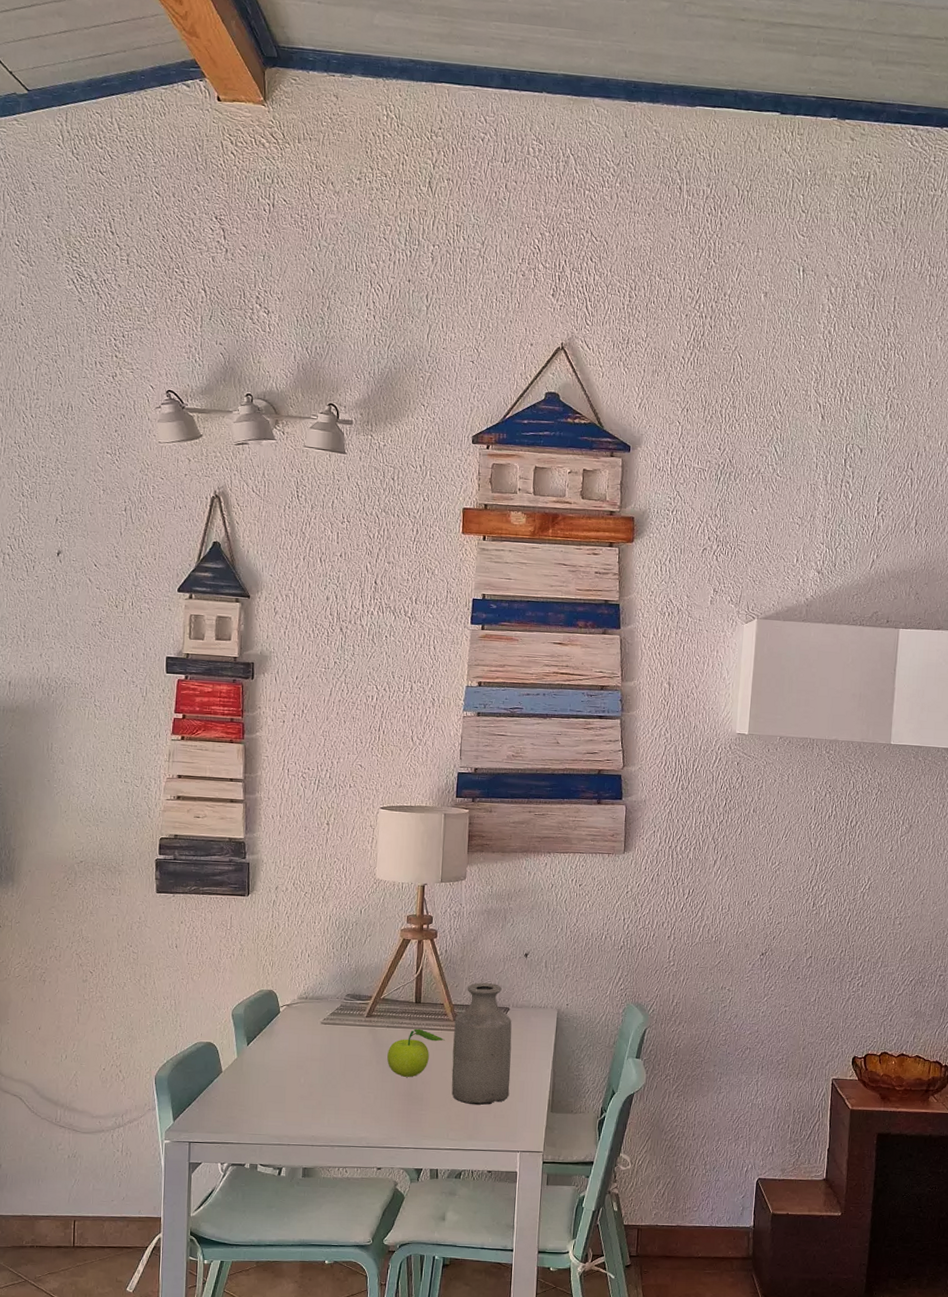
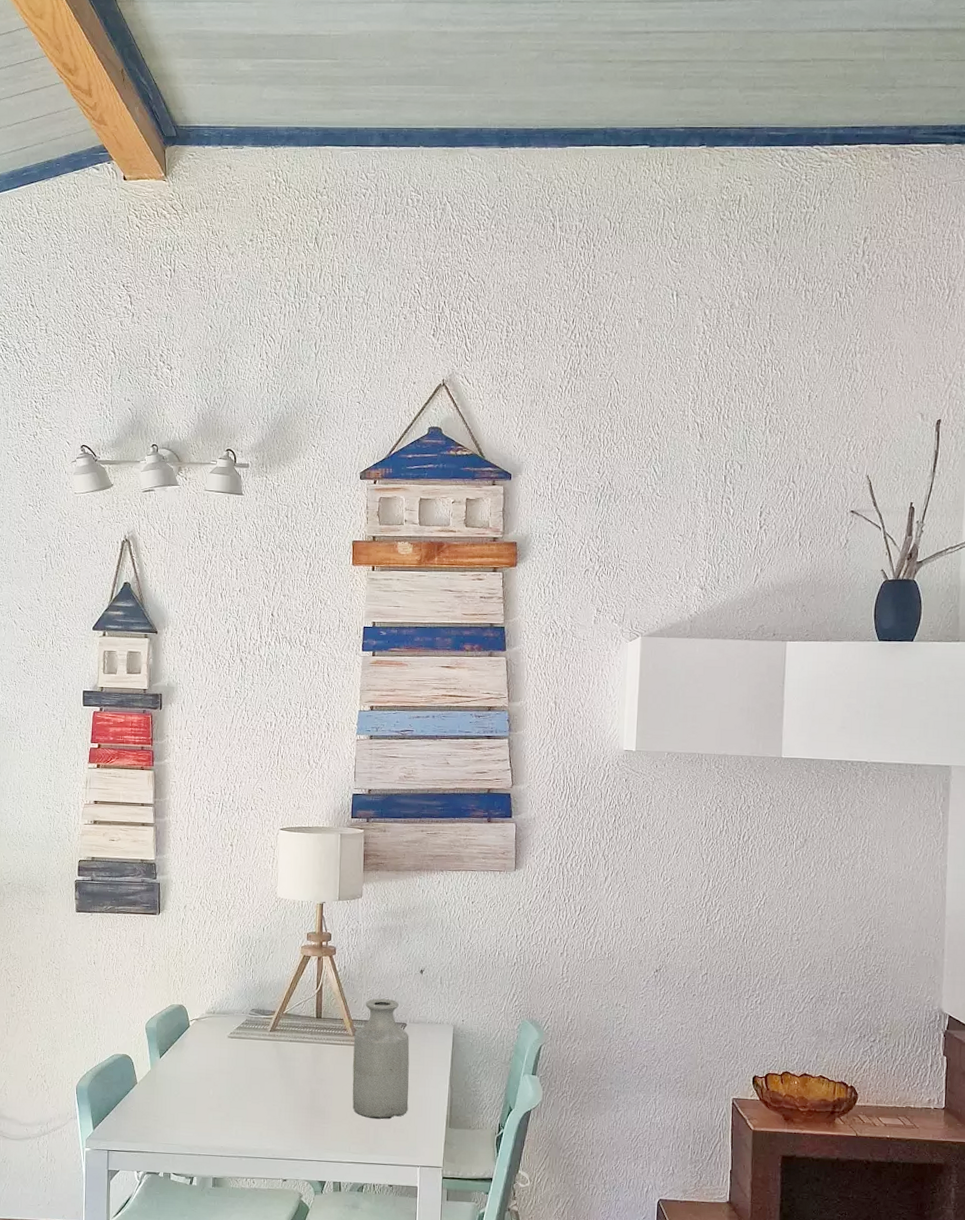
fruit: present [387,1028,445,1077] -> none [290,1043,345,1091]

